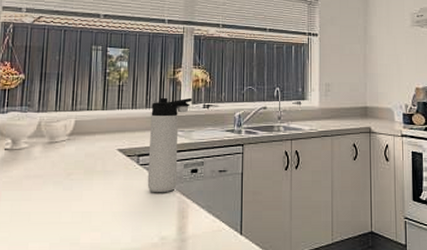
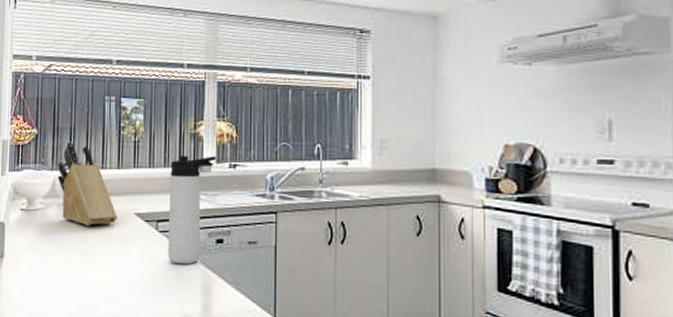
knife block: none [43,86,101,163] -> present [57,141,117,227]

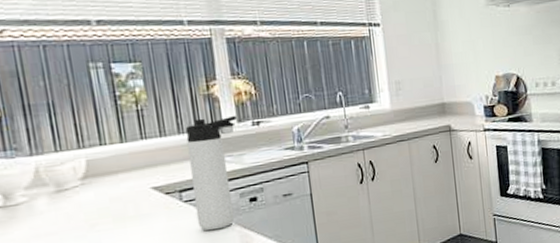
knife block: present [57,141,117,227] -> none [37,119,131,212]

